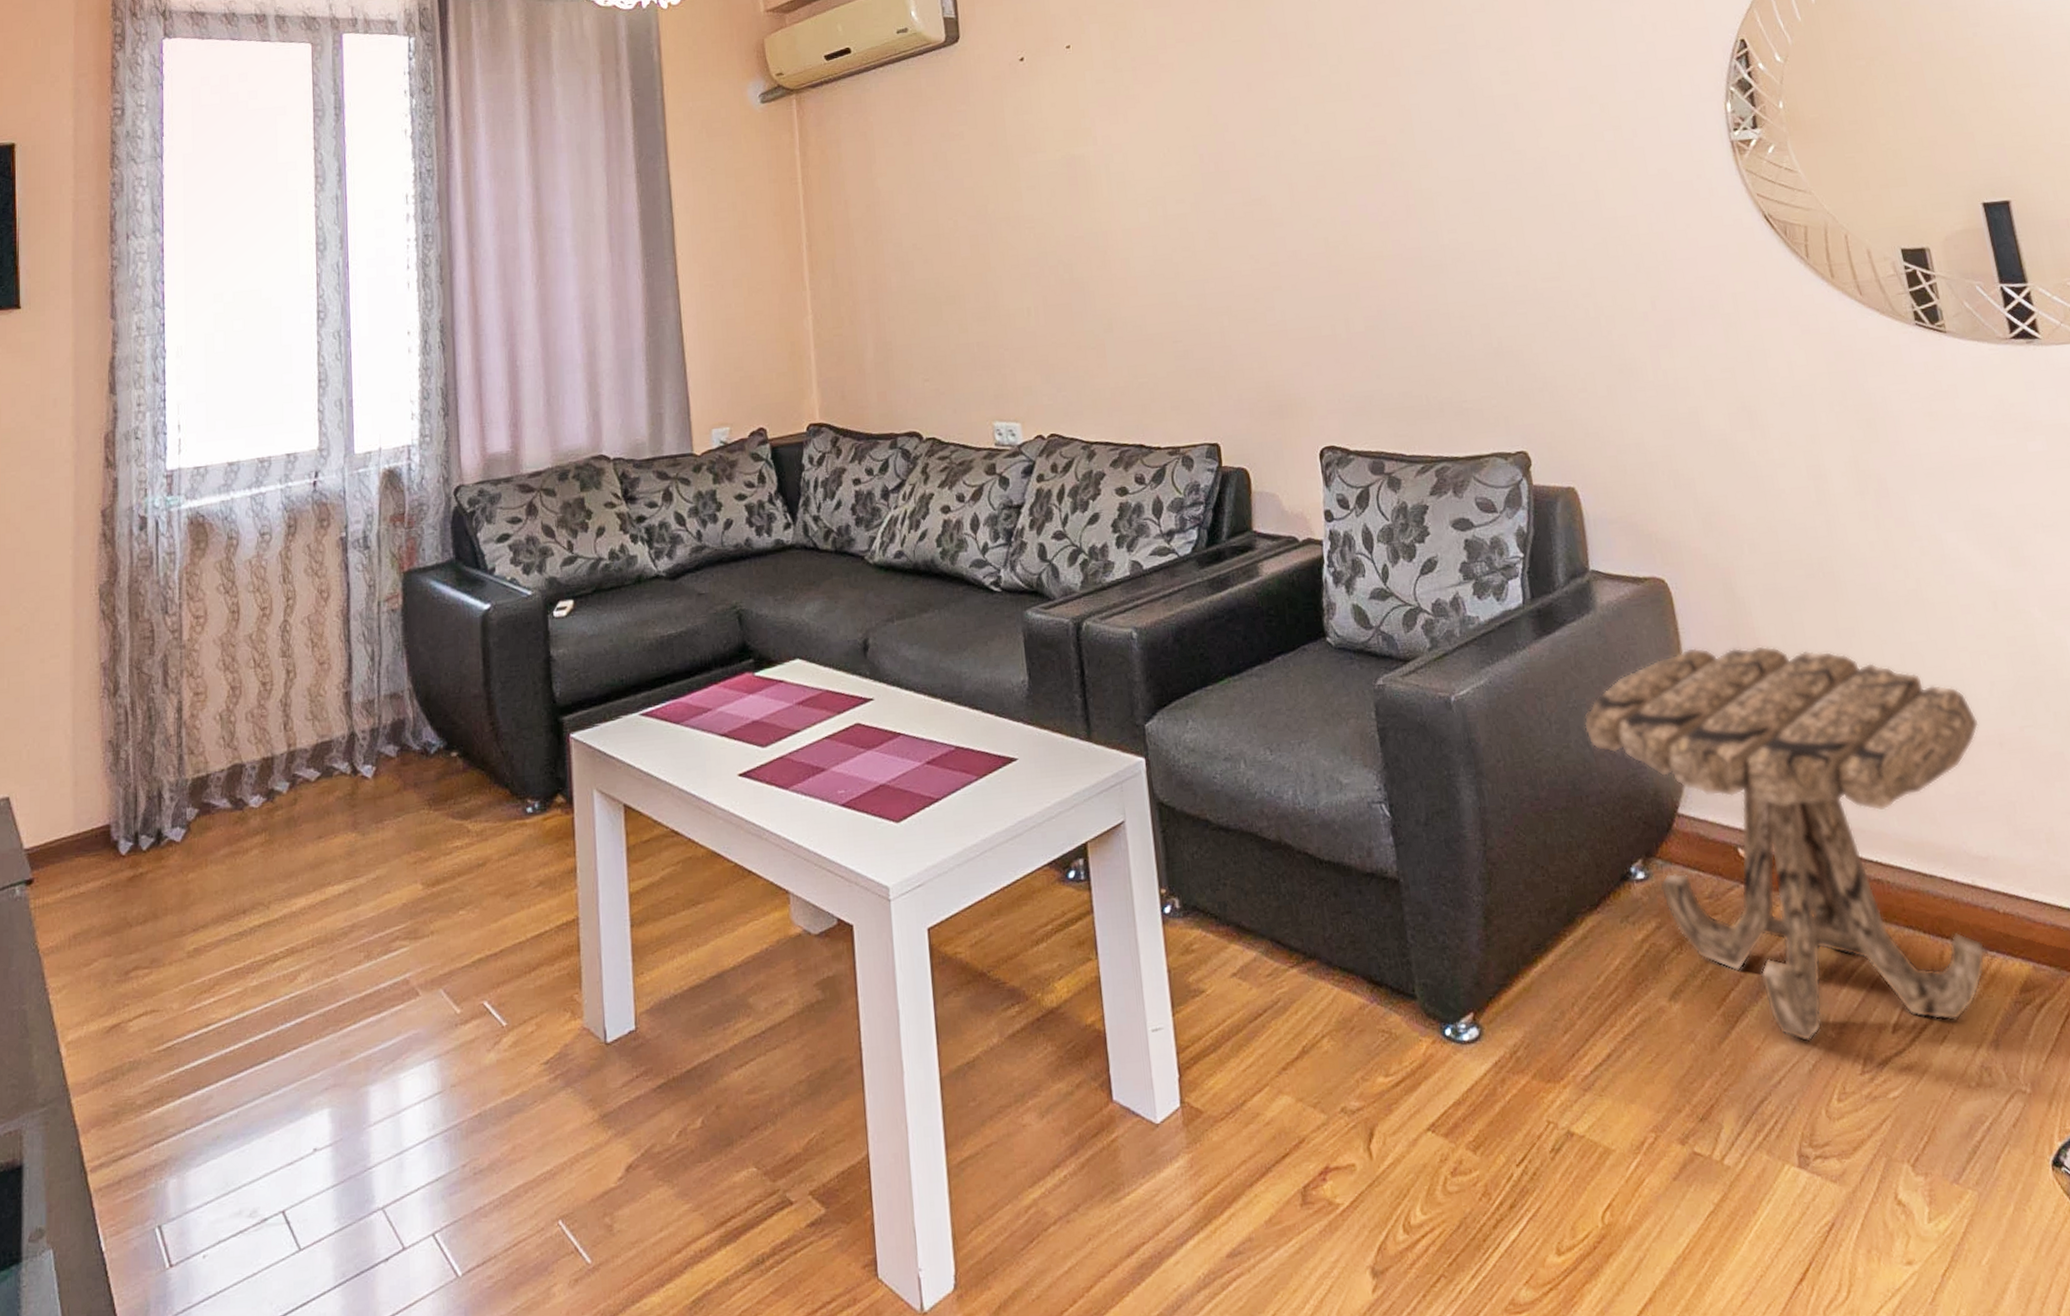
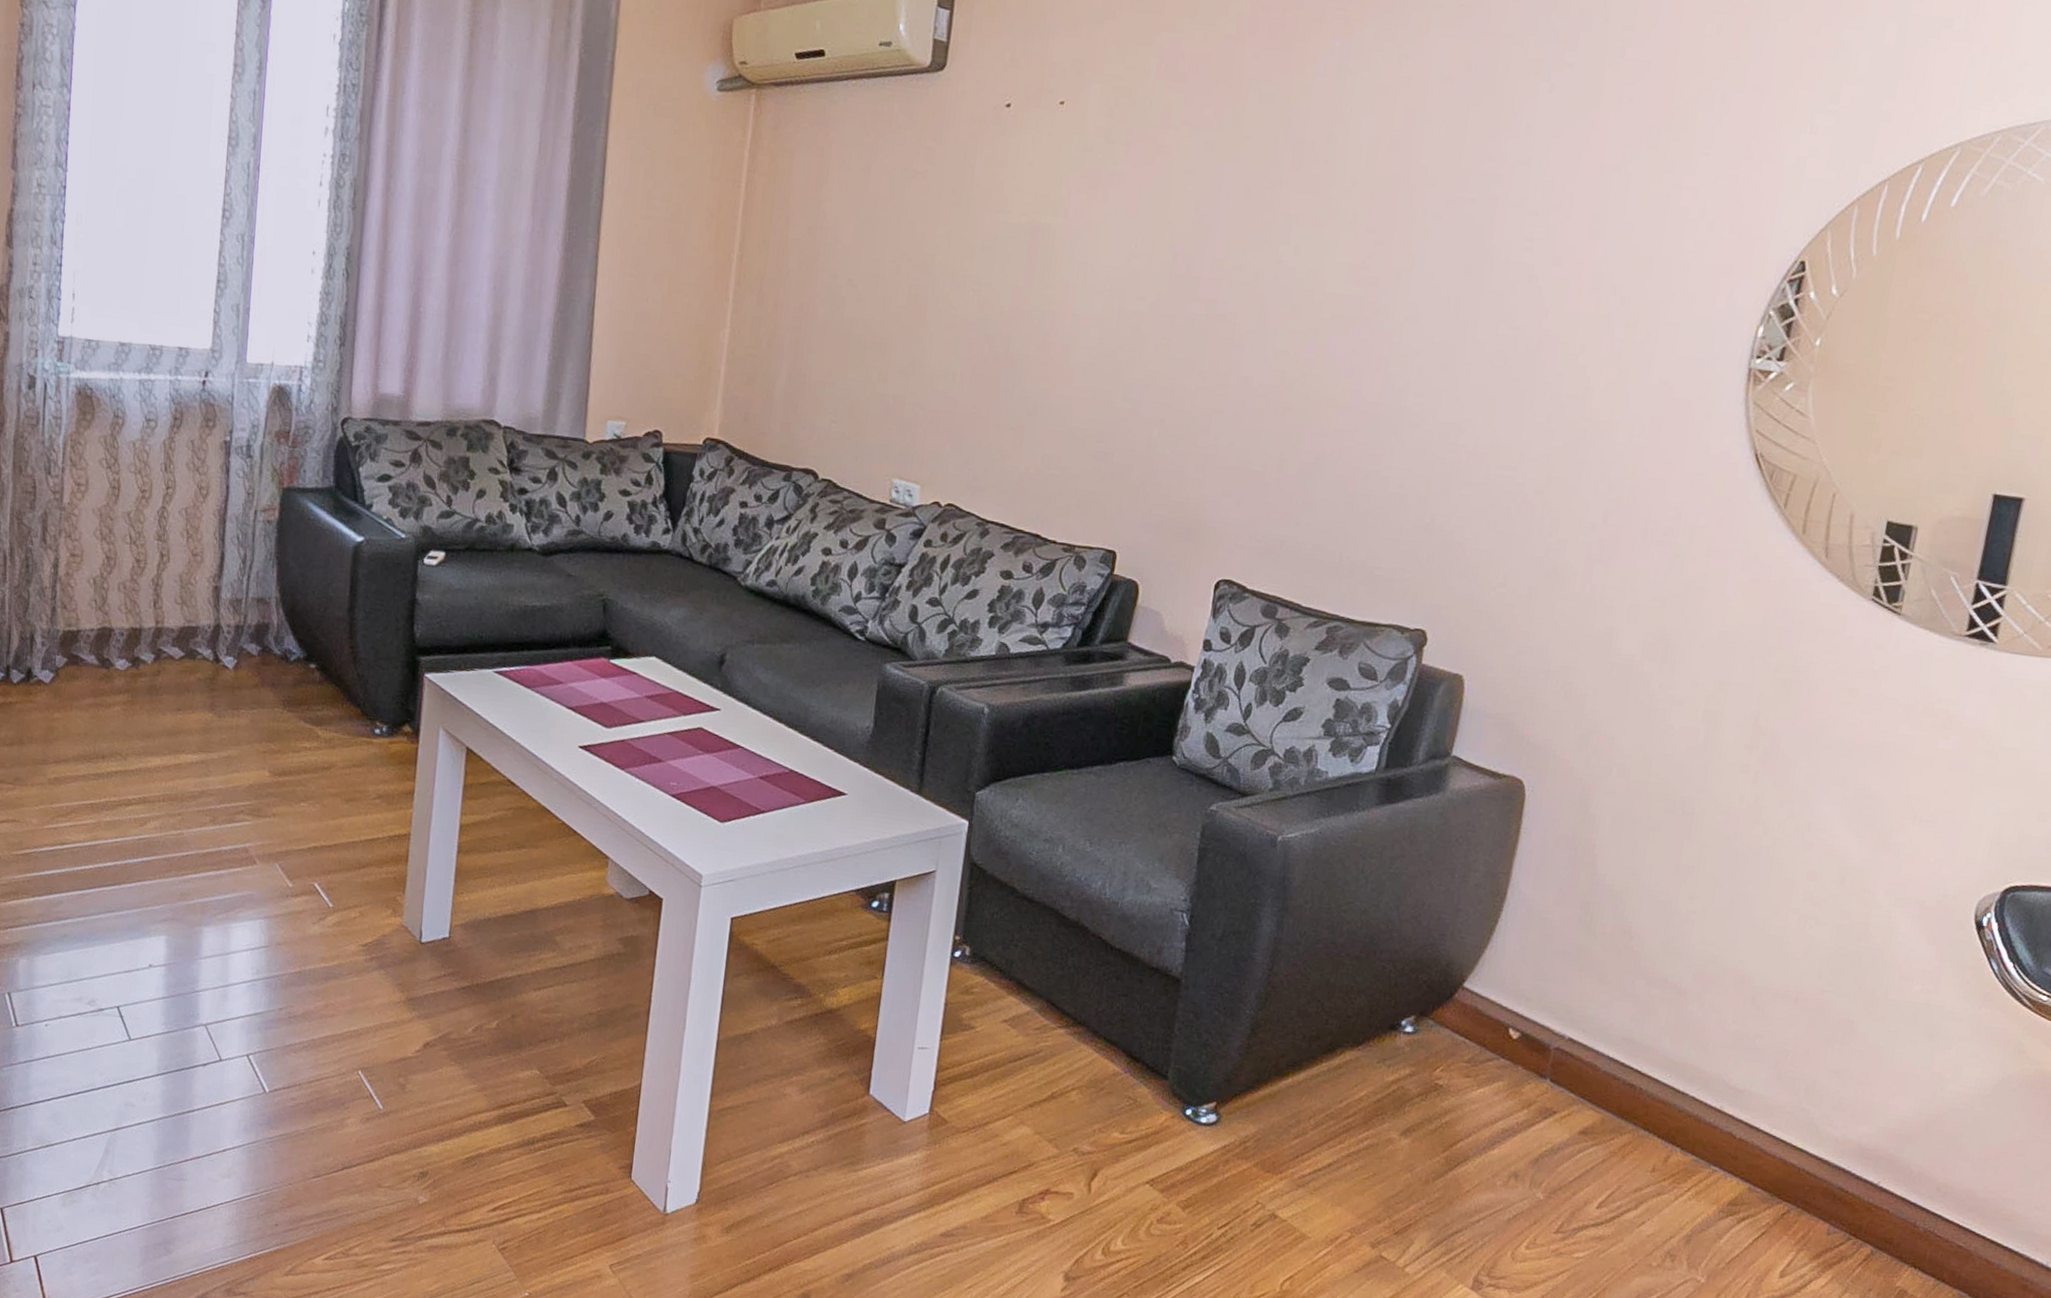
side table: present [1584,646,1985,1042] -> none [1398,847,1783,1213]

